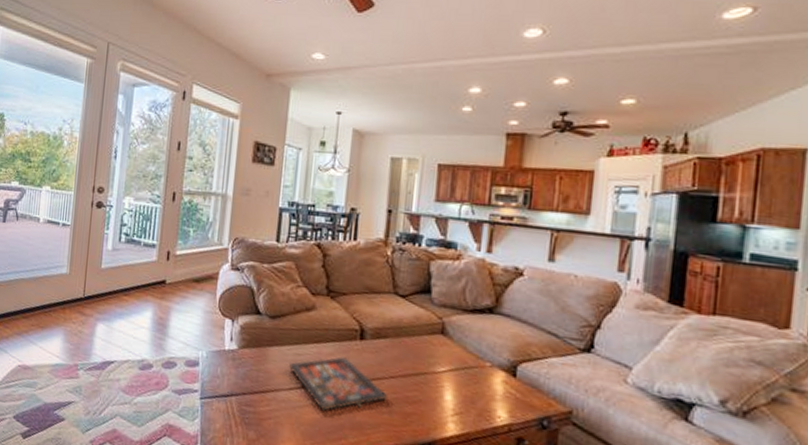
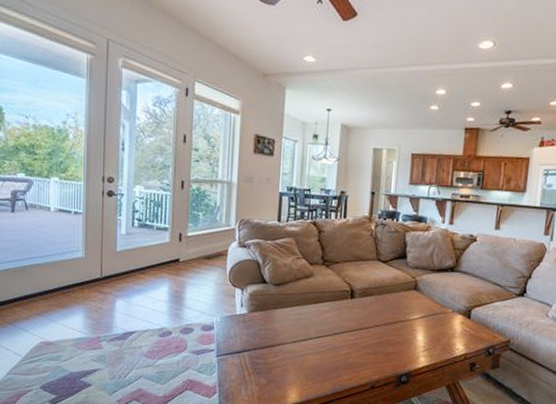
board game: present [288,357,389,411] -> none [292,313,374,357]

